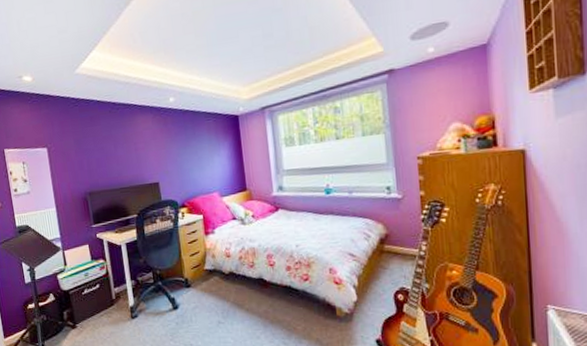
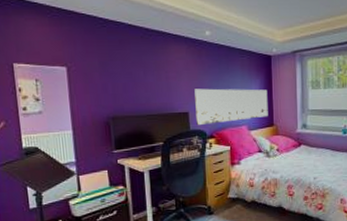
wall art: none [163,152,240,196] -> present [194,88,268,126]

